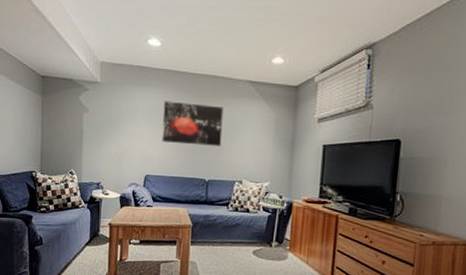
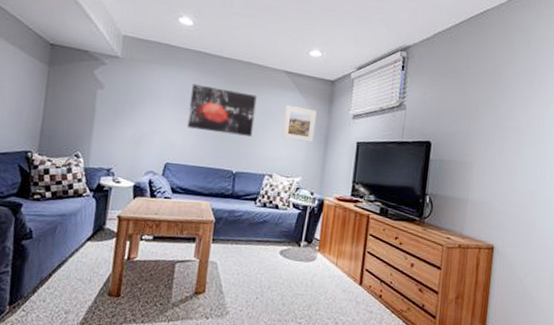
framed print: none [249,114,282,148] -> present [281,105,317,142]

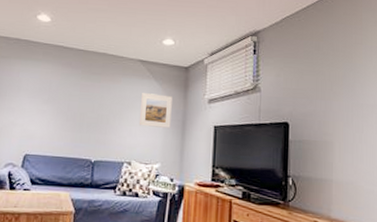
wall art: present [187,83,257,137] -> none [45,76,113,125]

